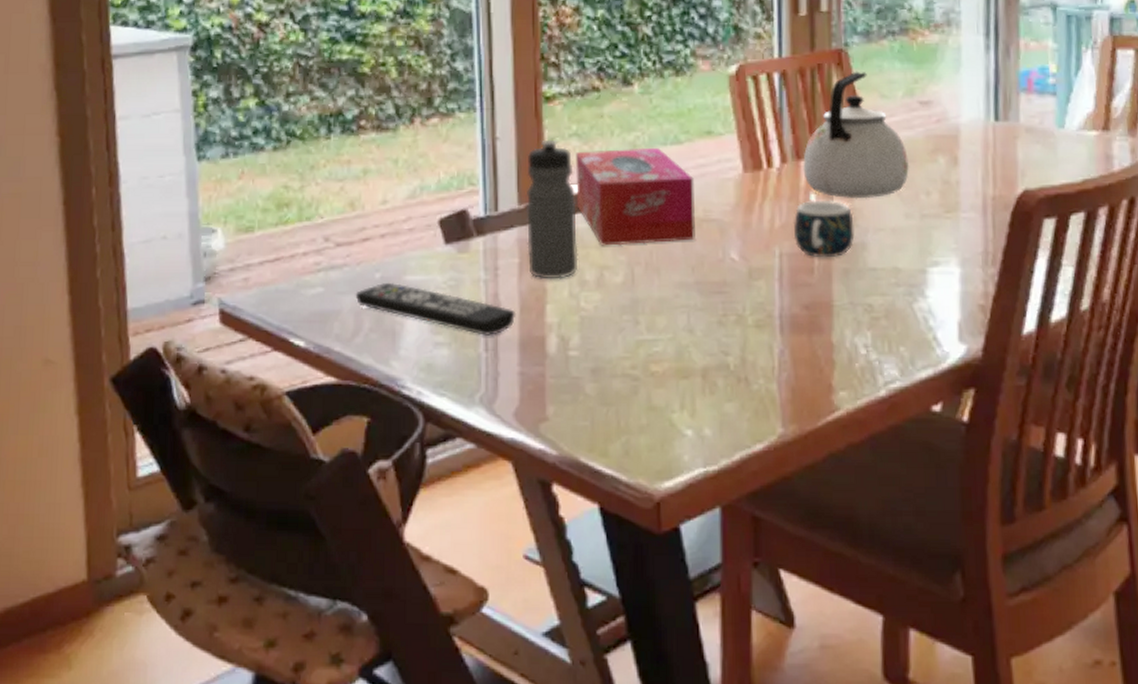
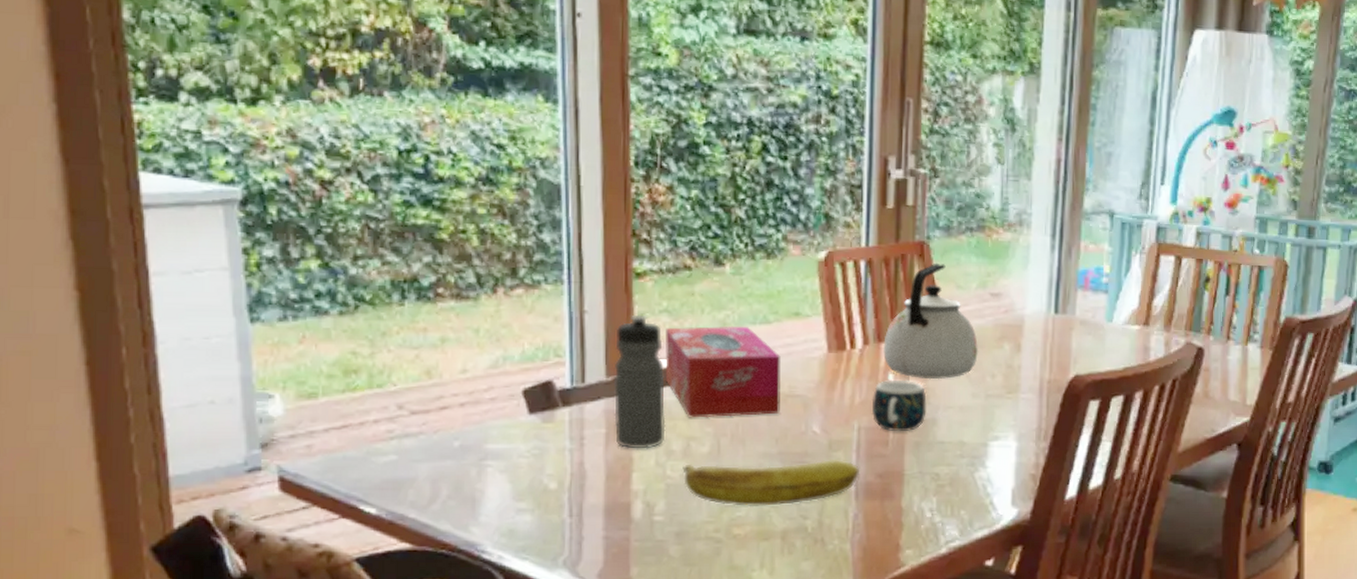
remote control: present [355,283,516,335] -> none [432,451,602,502]
banana: none [596,290,784,341] -> present [682,460,860,506]

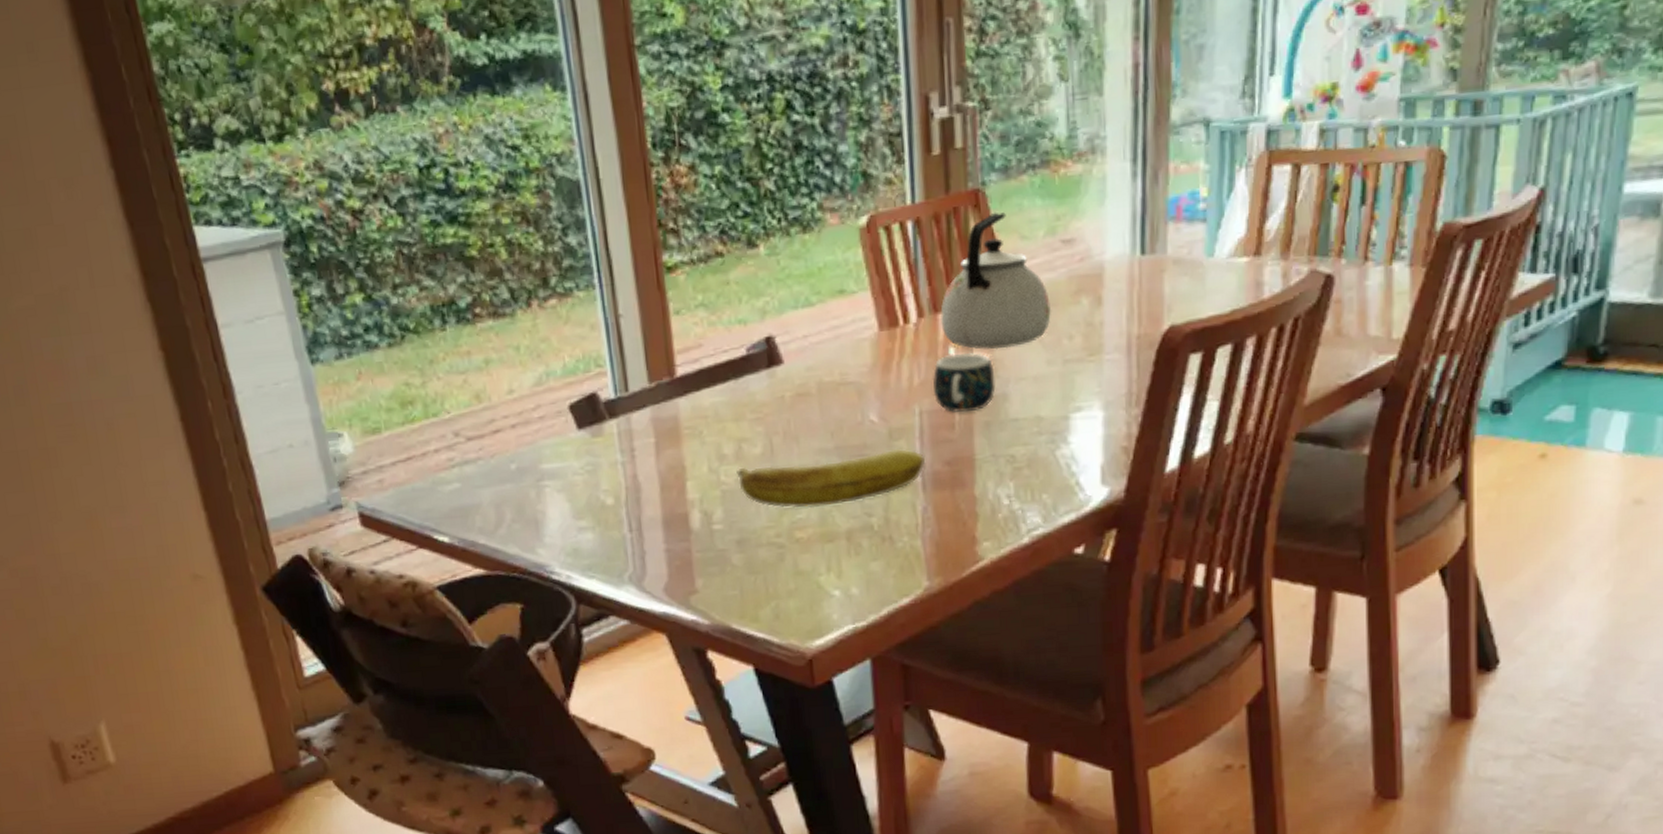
water bottle: present [614,314,666,449] -> none [653,312,716,457]
tissue box: present [664,325,781,418] -> none [704,311,833,419]

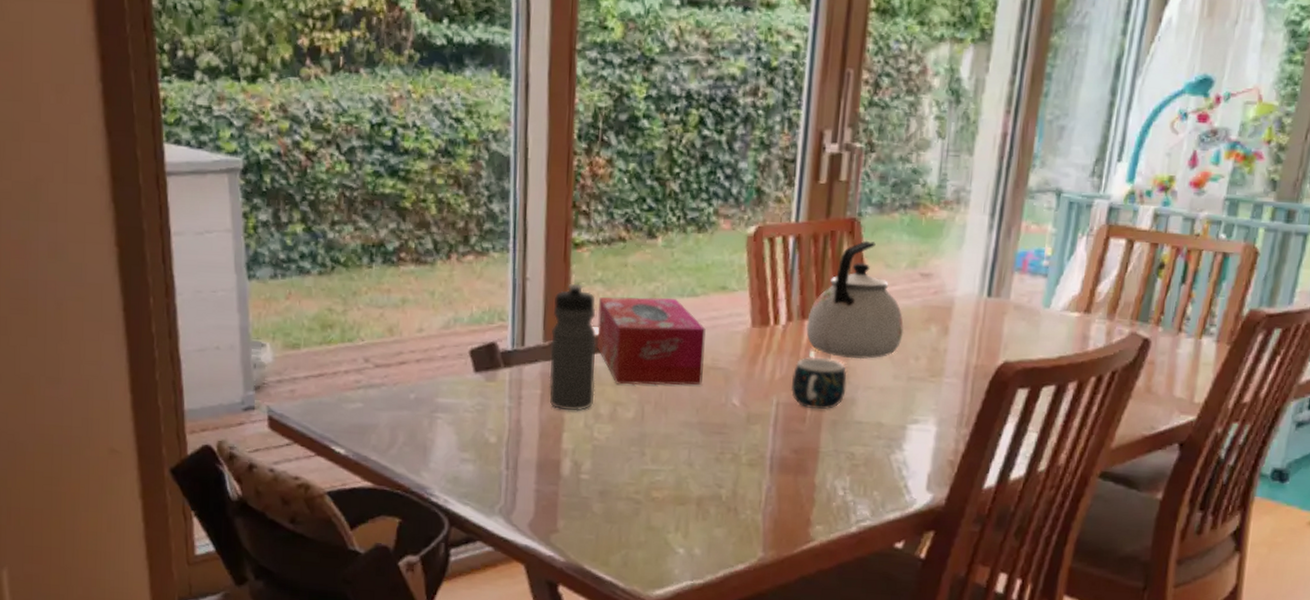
water bottle: none [653,312,716,457] -> present [549,283,597,412]
tissue box: none [704,311,833,419] -> present [596,296,706,386]
banana: present [736,449,926,509] -> none [608,428,776,473]

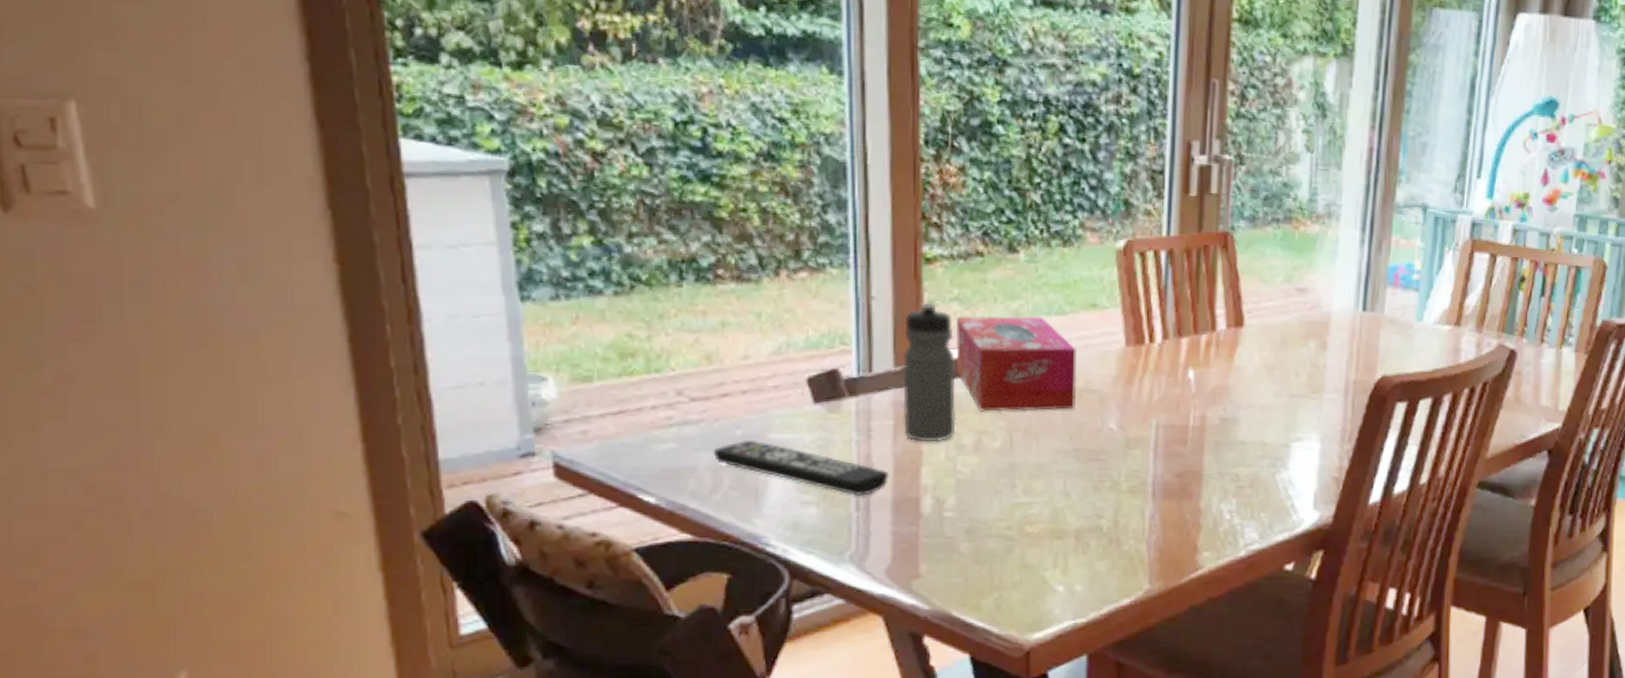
remote control: none [391,403,536,456] -> present [713,441,890,496]
mug: present [790,357,847,410] -> none [1170,376,1228,431]
kettle: present [805,240,904,360] -> none [1182,255,1283,378]

